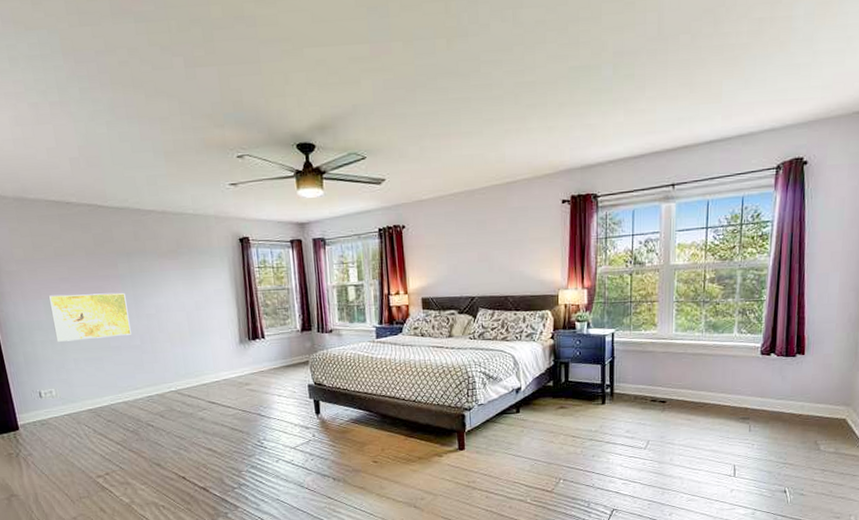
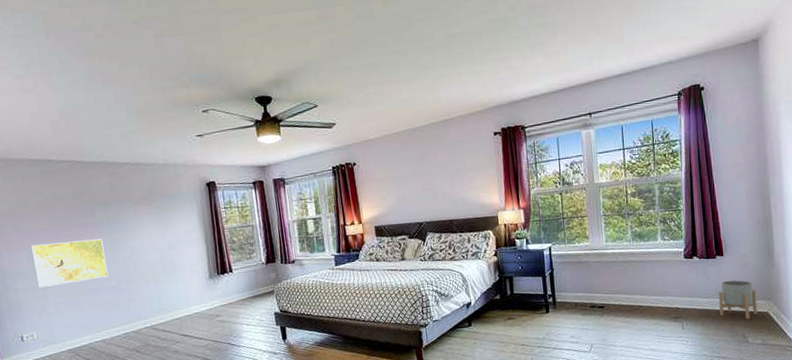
planter: none [791,382,836,426] -> present [719,280,758,320]

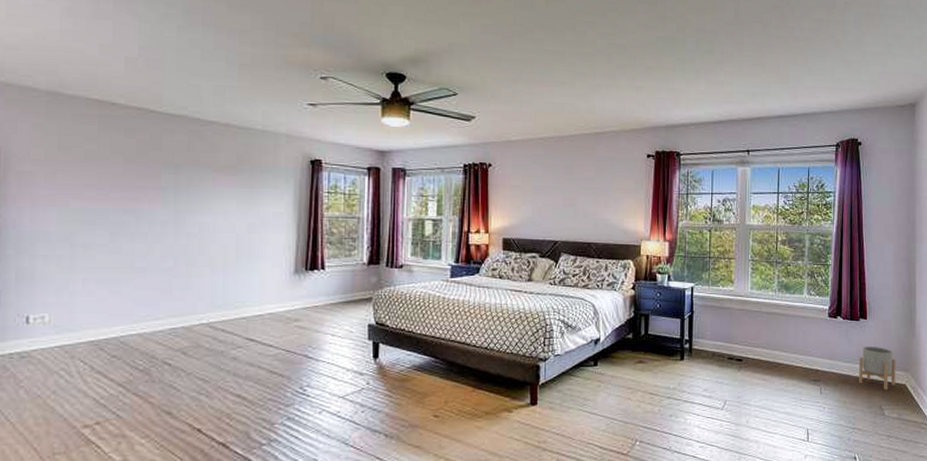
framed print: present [30,238,108,288] -> none [64,203,164,258]

